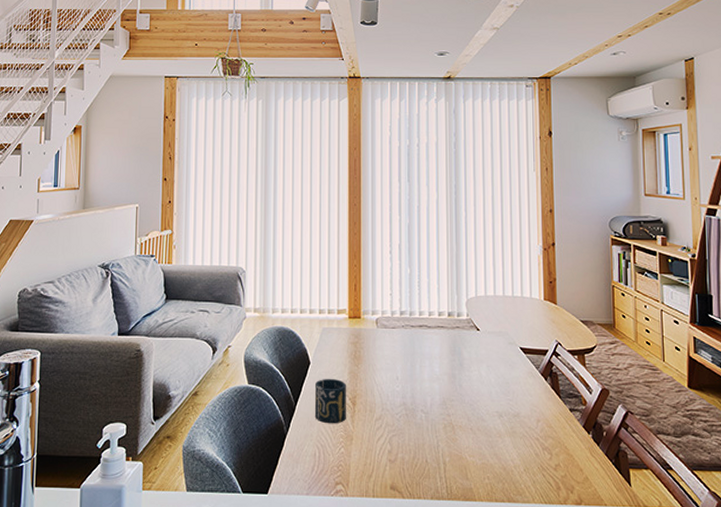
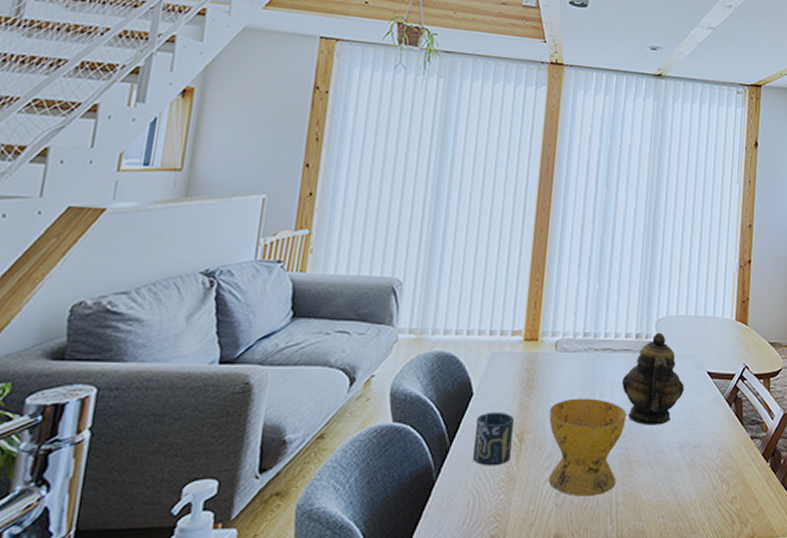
bowl: none [376,369,446,455] -> present [548,398,627,497]
teapot: none [439,311,499,395] -> present [622,332,685,425]

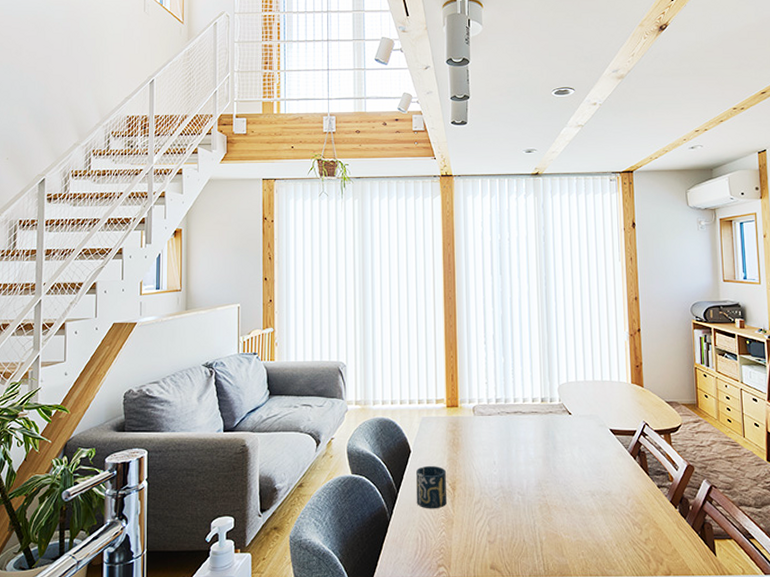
bowl: present [548,398,627,497] -> none [474,453,541,535]
teapot: present [622,332,685,425] -> none [534,396,591,476]

